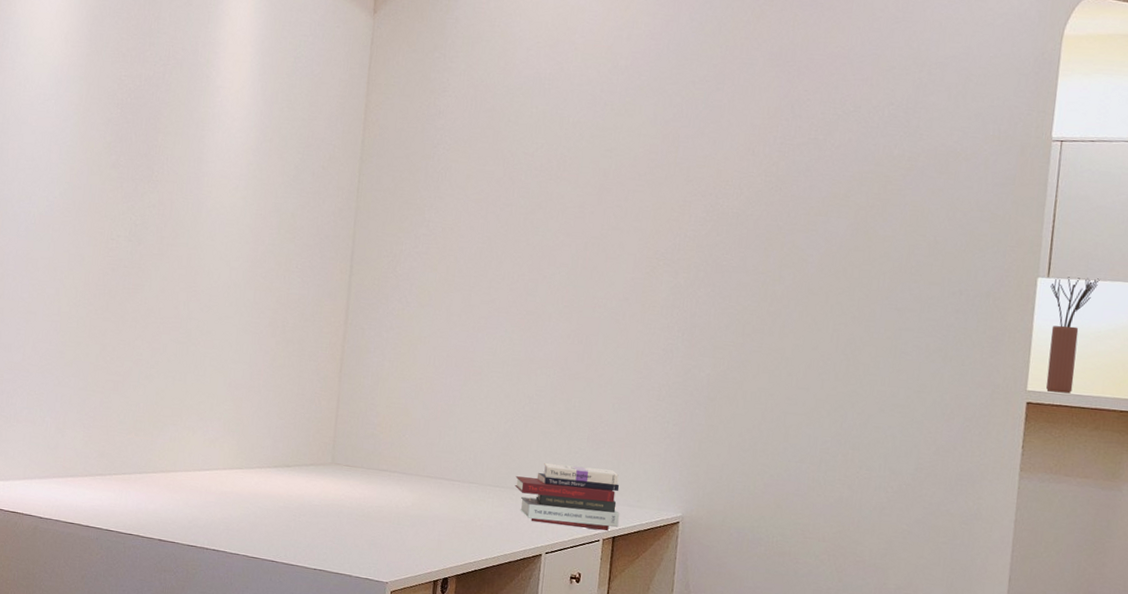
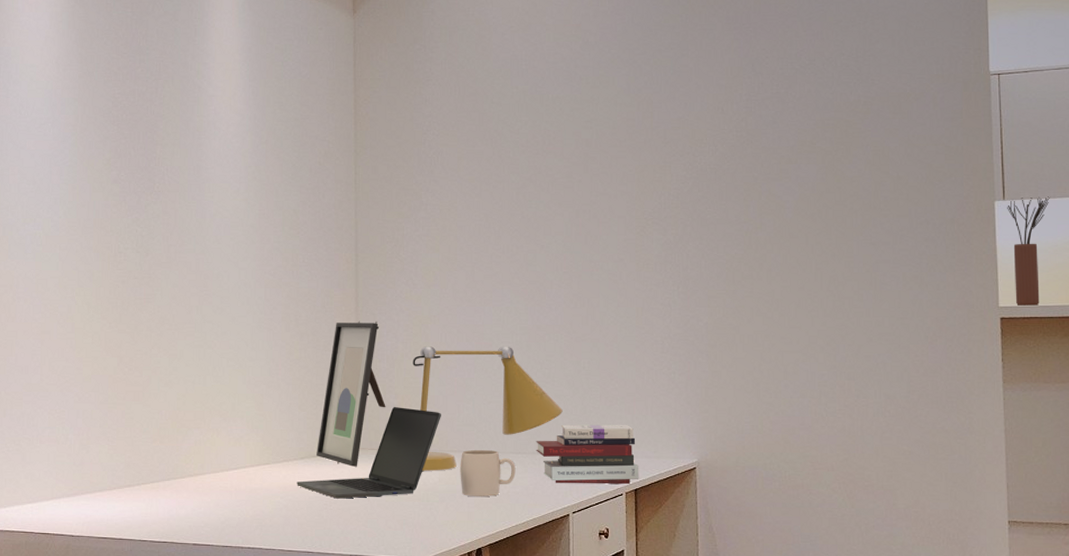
laptop: none [267,425,421,516] -> present [297,407,441,499]
picture frame: none [290,333,368,482] -> present [317,321,386,467]
table lamp: none [396,367,547,496] -> present [413,346,563,471]
mug: none [433,477,492,527] -> present [460,449,516,497]

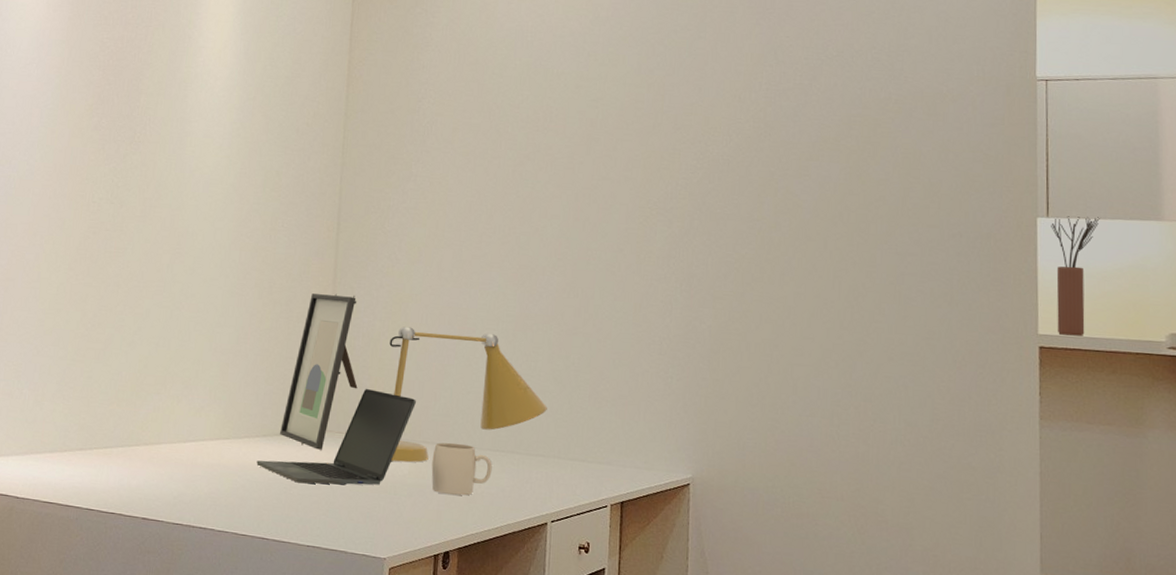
books: present [536,424,639,485] -> none [515,423,627,496]

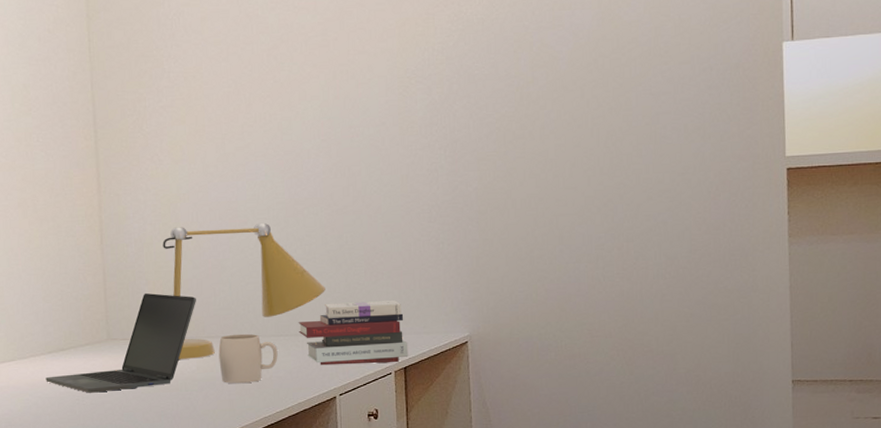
picture frame: present [280,293,358,450] -> none [64,202,137,359]
books: none [515,423,627,496] -> present [298,300,409,366]
vase: present [1051,216,1100,336] -> none [796,34,842,155]

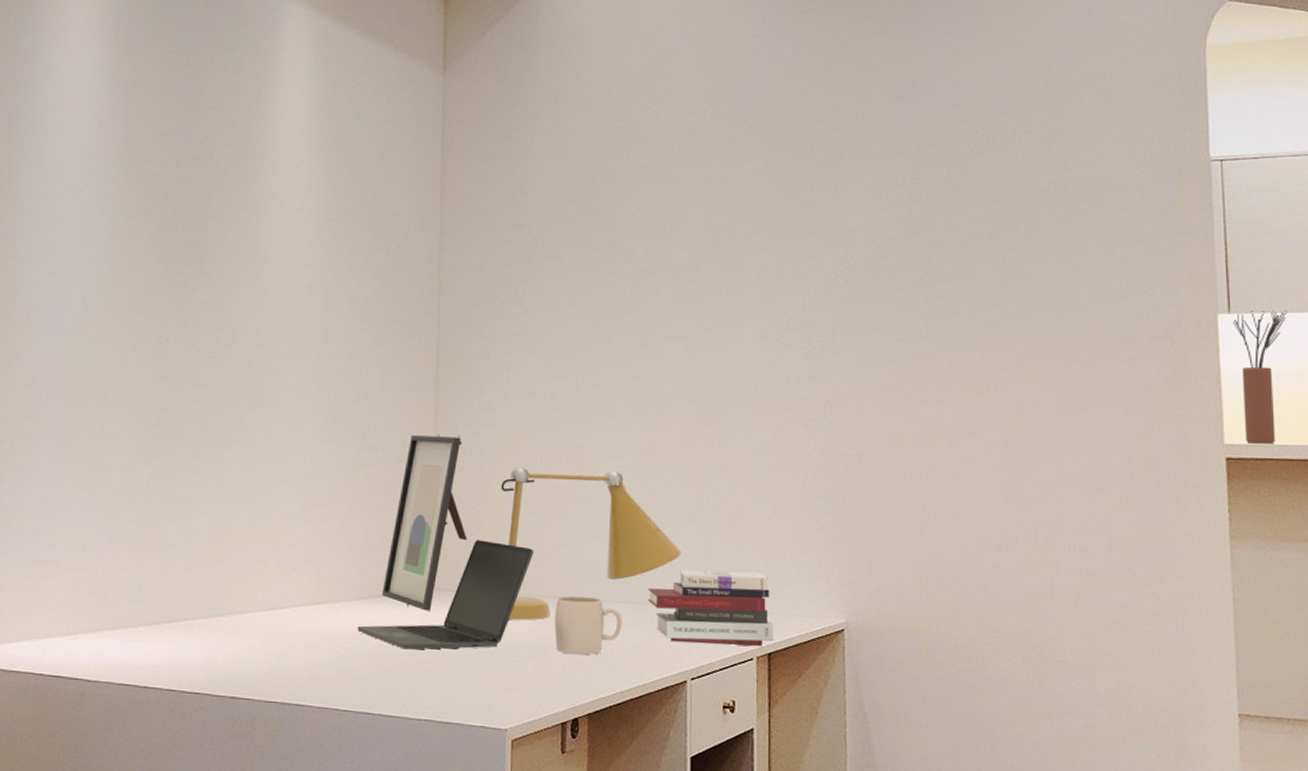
picture frame: none [64,202,137,359] -> present [382,434,467,611]
vase: none [796,34,842,155] -> present [1233,310,1287,445]

